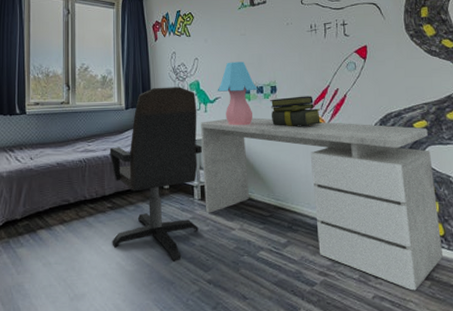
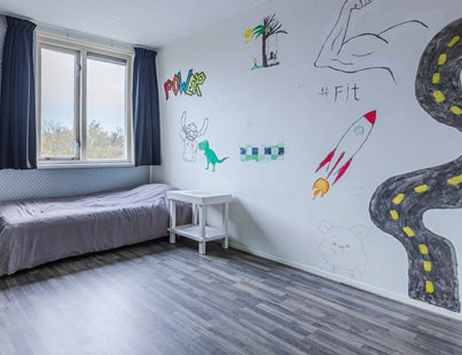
office chair: present [109,87,202,261] -> none [118,146,208,310]
desk: present [200,117,443,291] -> none [207,178,431,342]
table lamp: present [217,62,258,125] -> none [226,123,266,185]
stack of books: present [270,96,323,127] -> none [277,158,327,188]

